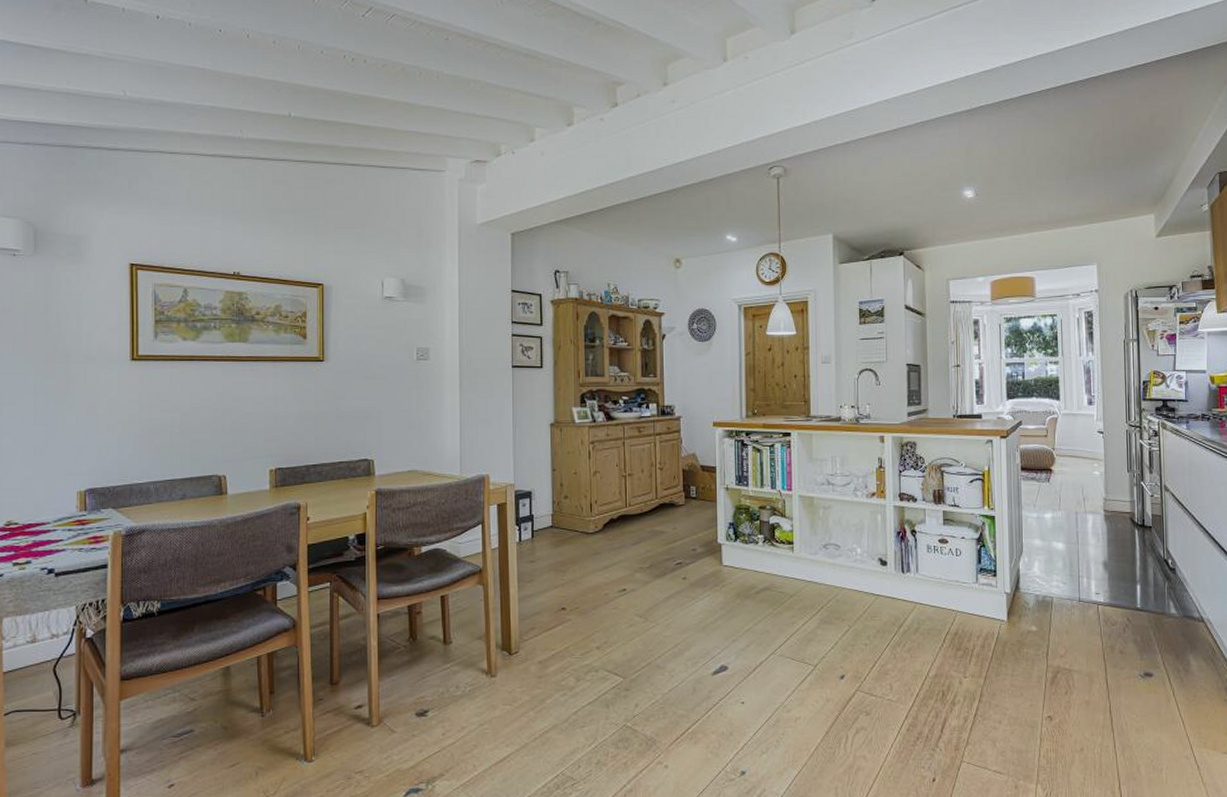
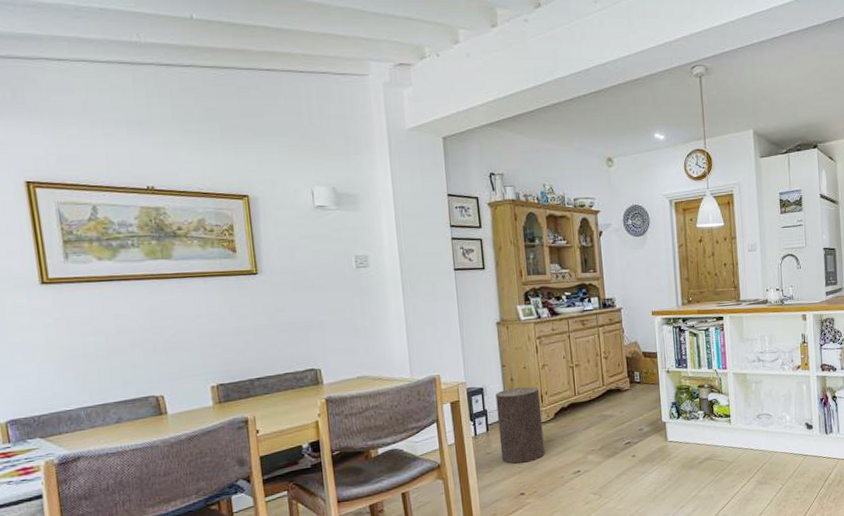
stool: none [544,494,590,575] -> present [495,386,545,464]

